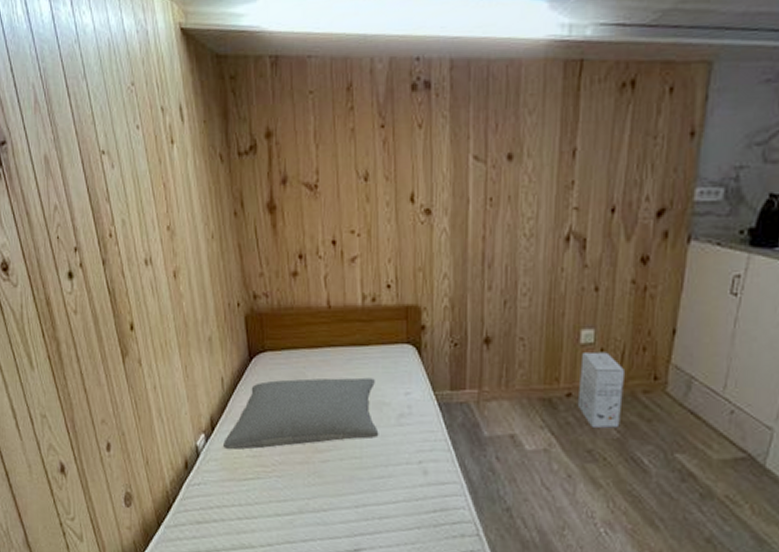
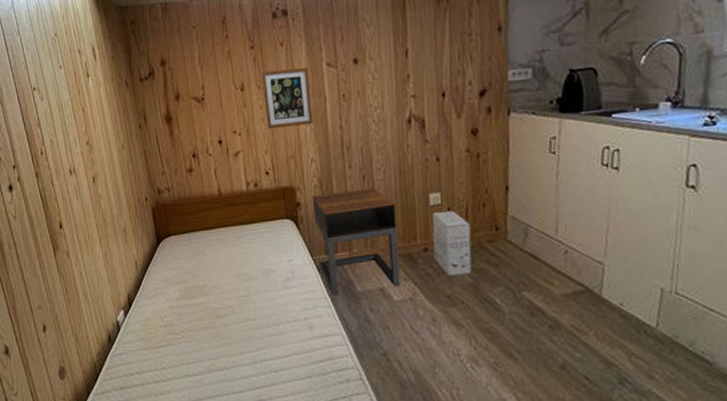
pillow: present [223,377,379,450] -> none [139,250,269,322]
picture frame: none [391,158,451,232] -> present [261,66,313,129]
nightstand: none [441,316,540,439] -> present [313,188,401,295]

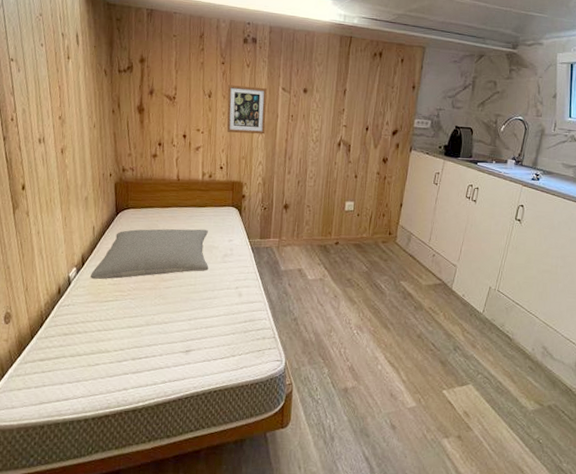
pillow: none [139,250,269,322] -> present [91,228,209,280]
nightstand: present [313,188,401,295] -> none [253,191,320,272]
cardboard box: present [432,210,472,277] -> none [342,216,371,265]

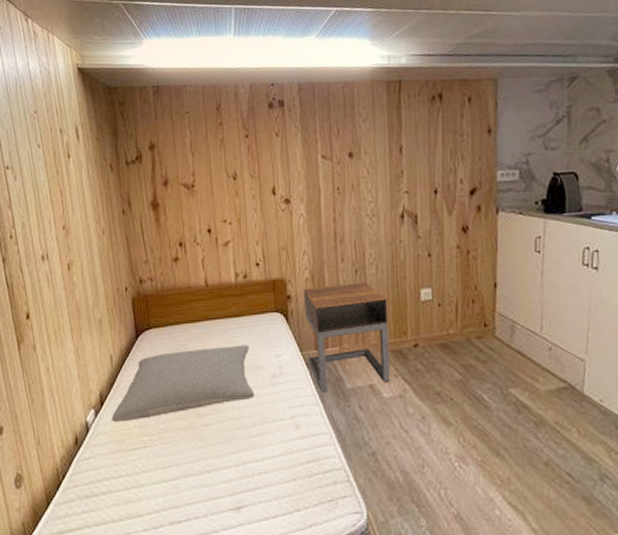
picture frame: present [226,85,267,134] -> none [254,158,307,219]
nightstand: none [253,191,320,272] -> present [304,282,391,393]

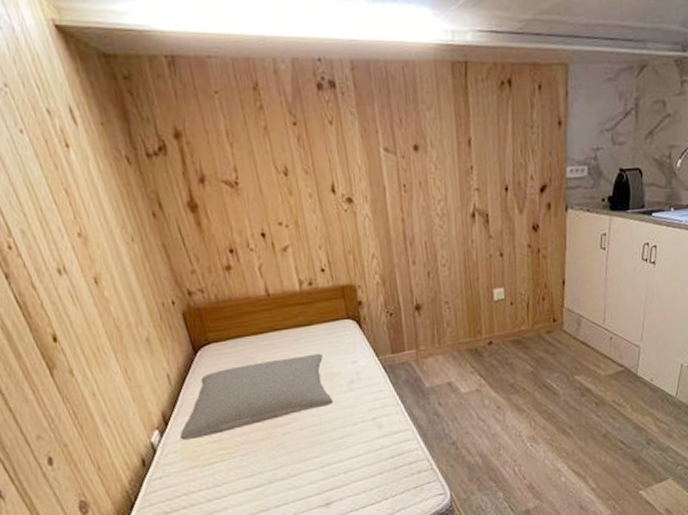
nightstand: present [304,282,391,393] -> none [375,284,467,394]

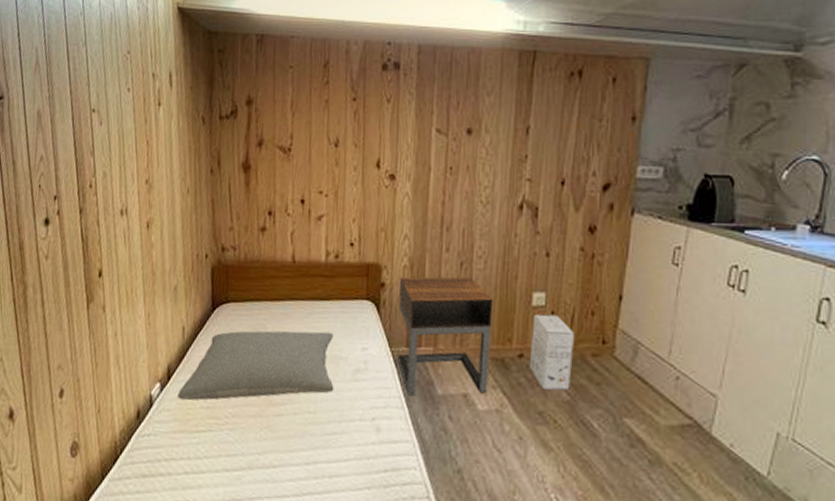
nightstand: none [375,284,467,394] -> present [397,276,494,396]
cardboard box: none [496,304,532,367] -> present [529,314,574,391]

